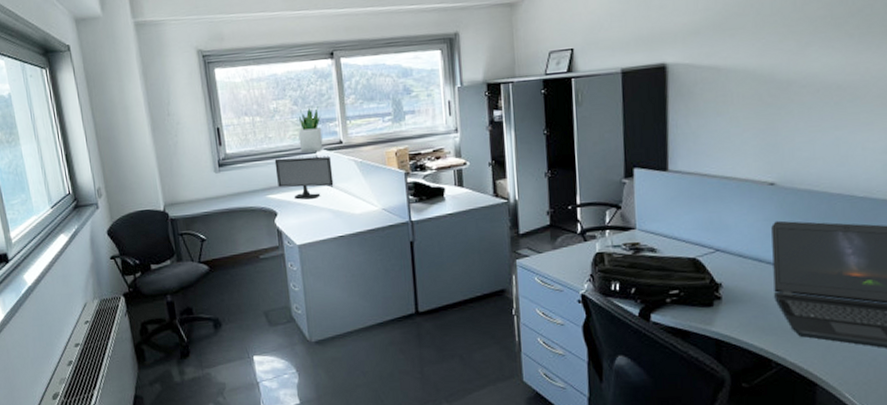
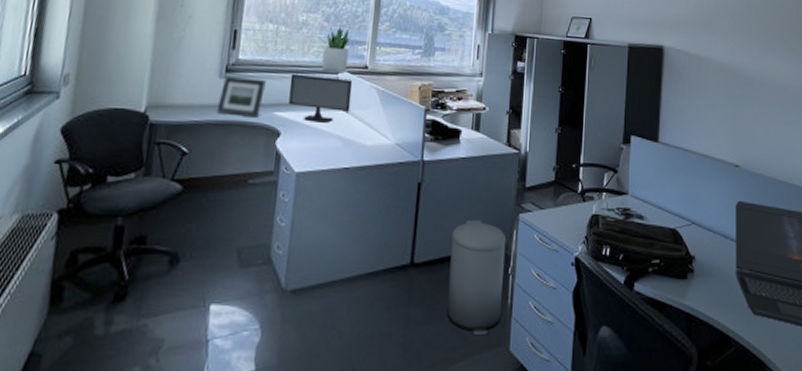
picture frame: none [219,168,256,204] -> present [216,76,266,118]
pedal bin: none [451,269,510,370] -> present [446,220,507,336]

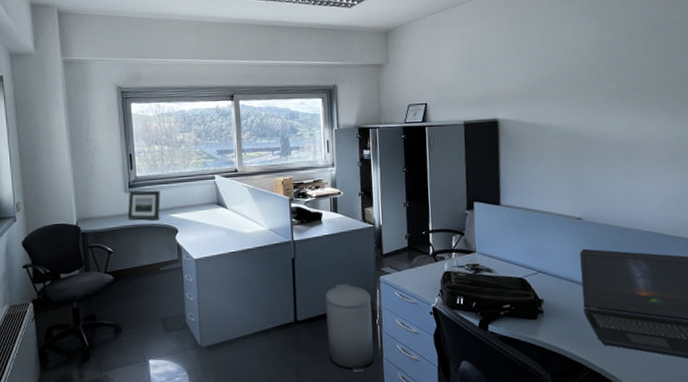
computer monitor: present [288,73,353,123] -> none [178,182,229,219]
planter: present [321,25,351,74] -> none [200,139,221,179]

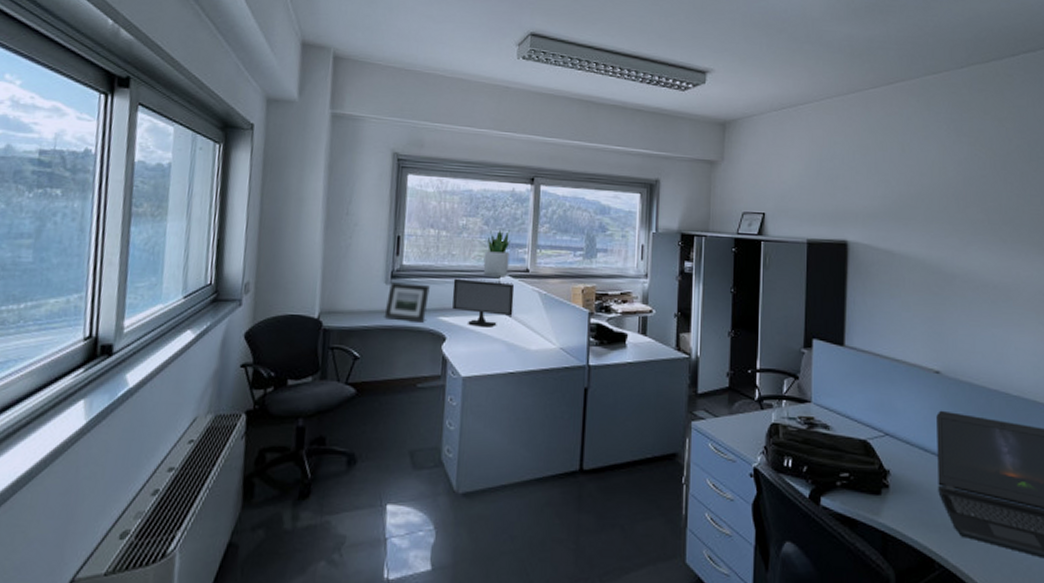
computer monitor: none [178,182,229,219] -> present [452,278,515,327]
planter: none [200,139,221,179] -> present [483,228,511,278]
pedal bin: present [325,284,374,373] -> none [618,427,679,546]

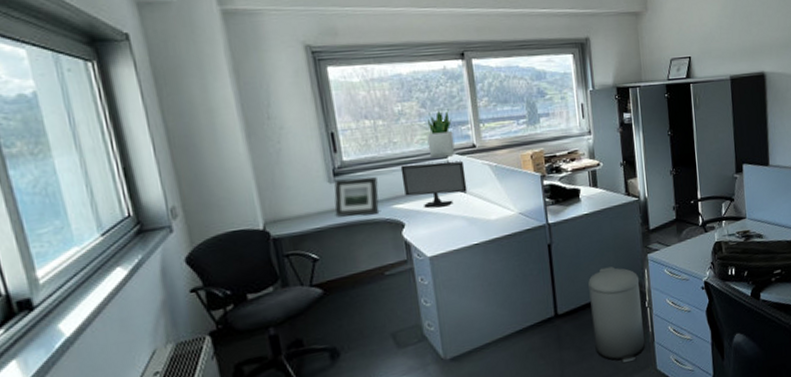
pedal bin: none [618,427,679,546] -> present [588,266,645,364]

